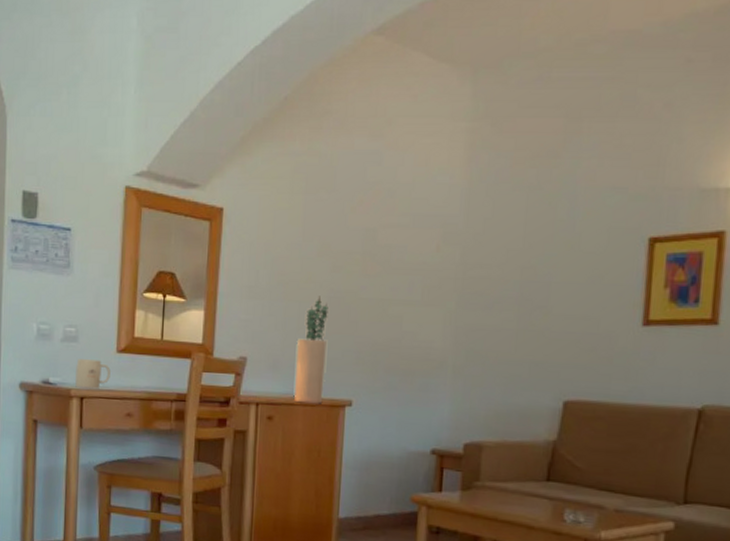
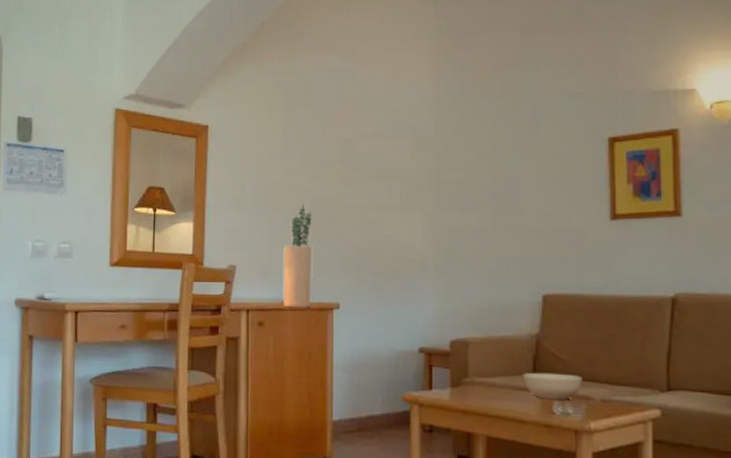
mug: present [75,359,111,389] -> none [70,274,104,302]
bowl: none [535,479,597,509] -> present [522,372,582,400]

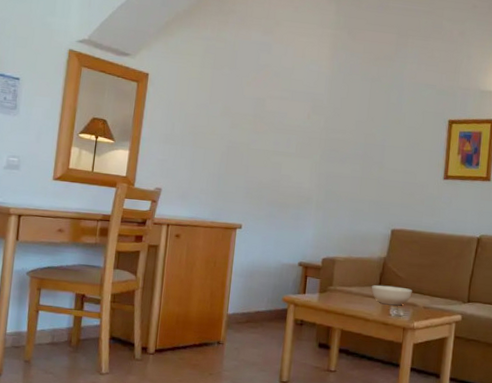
vase: present [284,204,312,310] -> none [197,145,227,228]

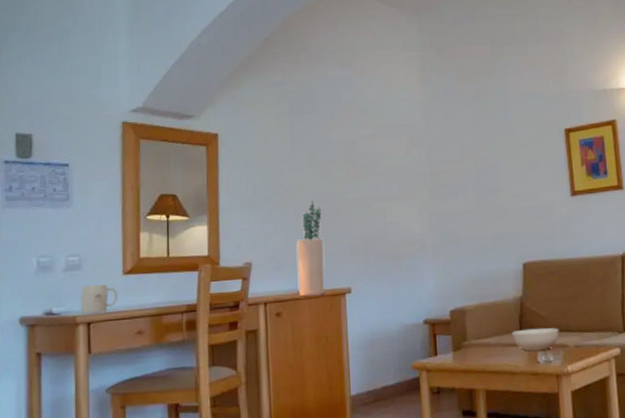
mug: none [14,183,47,209] -> present [81,284,118,314]
vase: none [197,145,227,228] -> present [297,201,325,298]

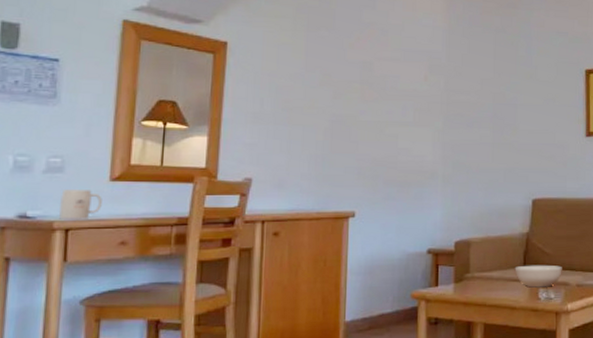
vase: present [297,201,325,298] -> none [300,120,331,219]

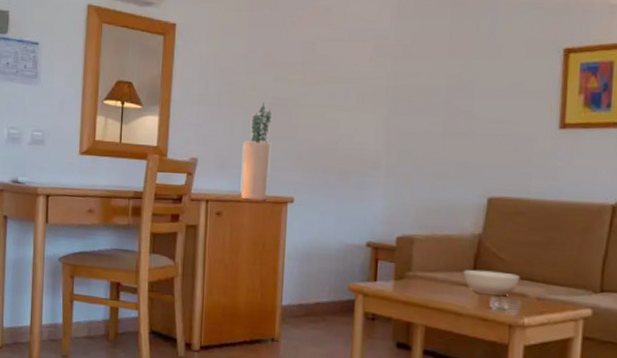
mug: present [59,190,102,219] -> none [42,160,74,187]
vase: none [300,120,331,219] -> present [241,102,272,202]

